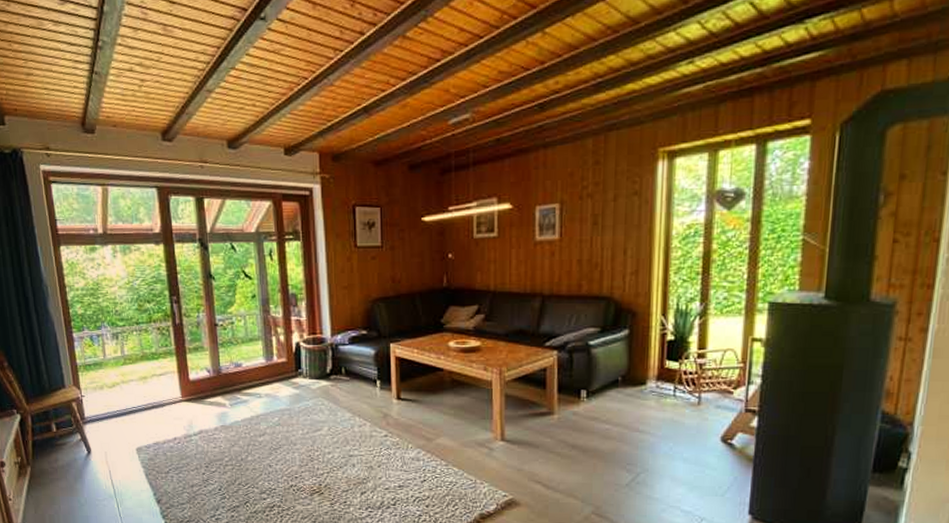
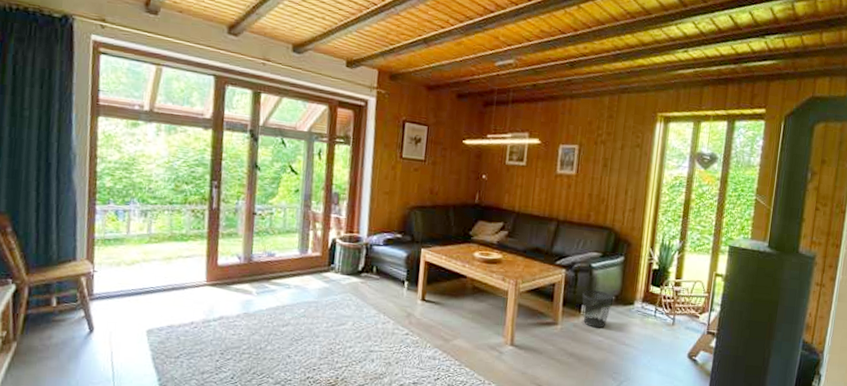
wastebasket: none [579,371,619,415] -> present [582,289,613,328]

